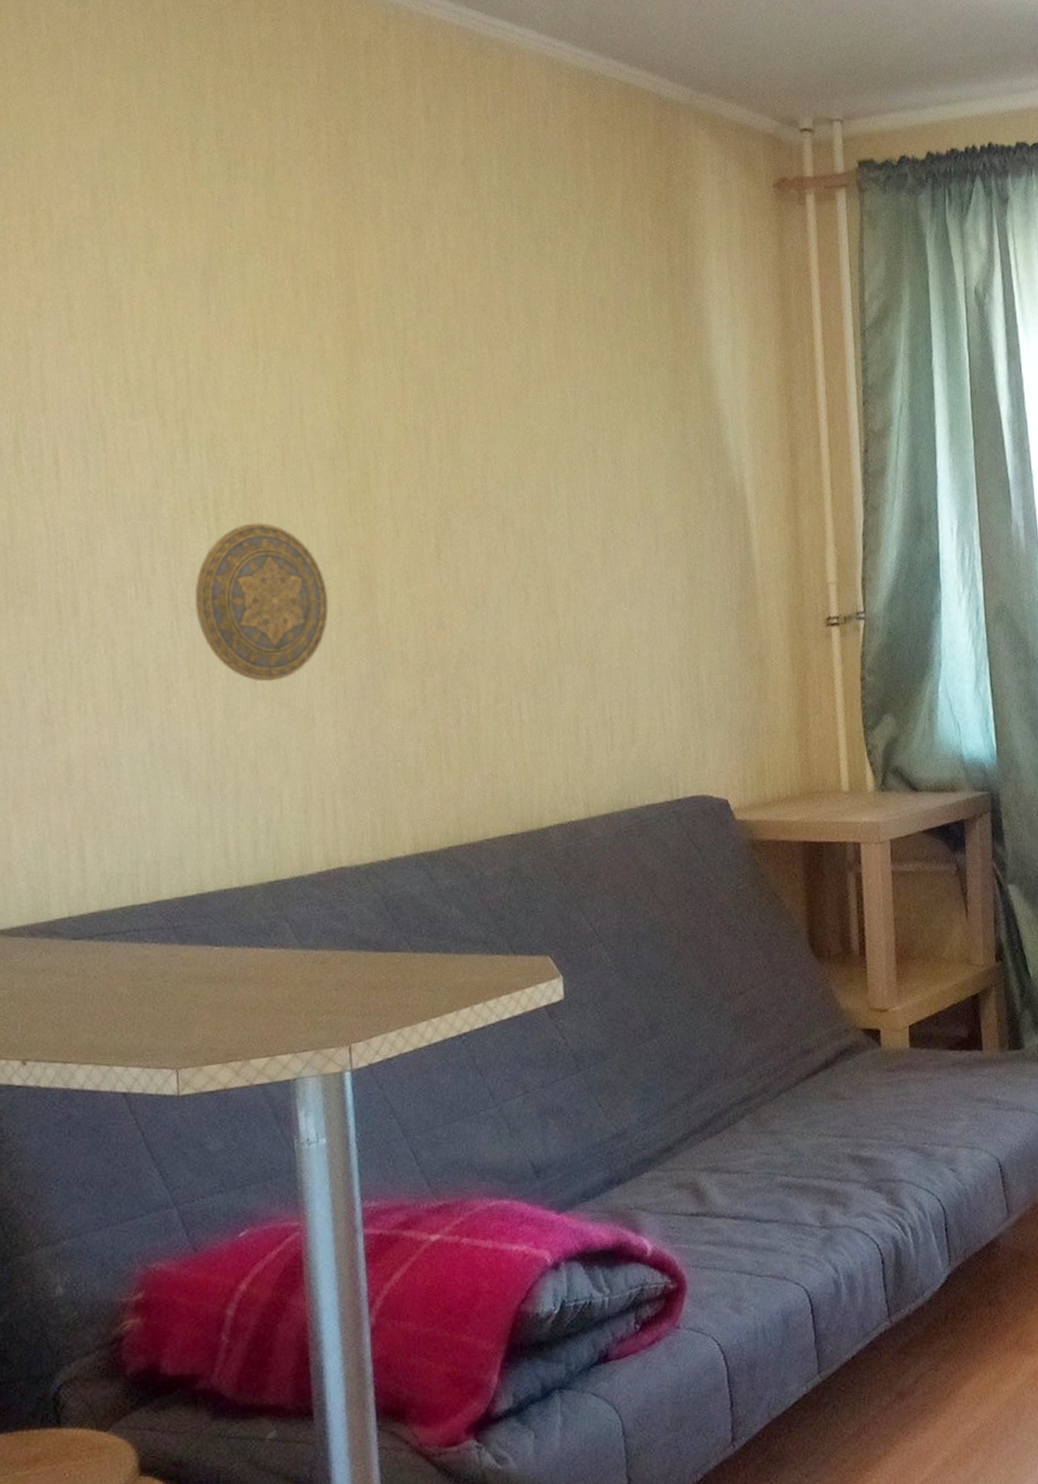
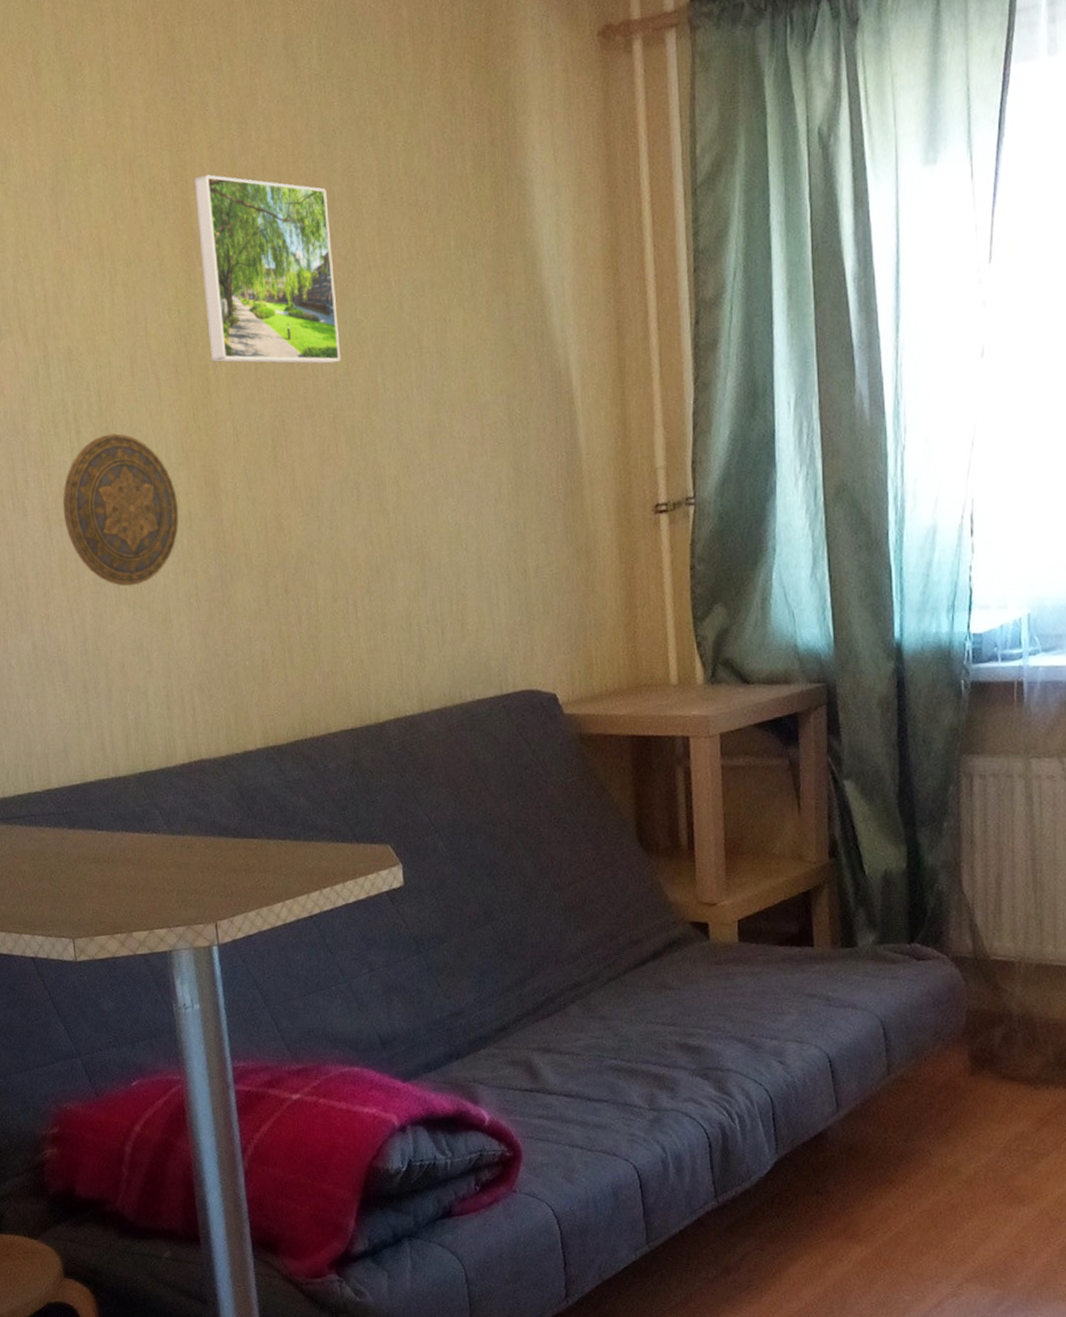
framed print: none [361,275,512,466] -> present [193,175,341,364]

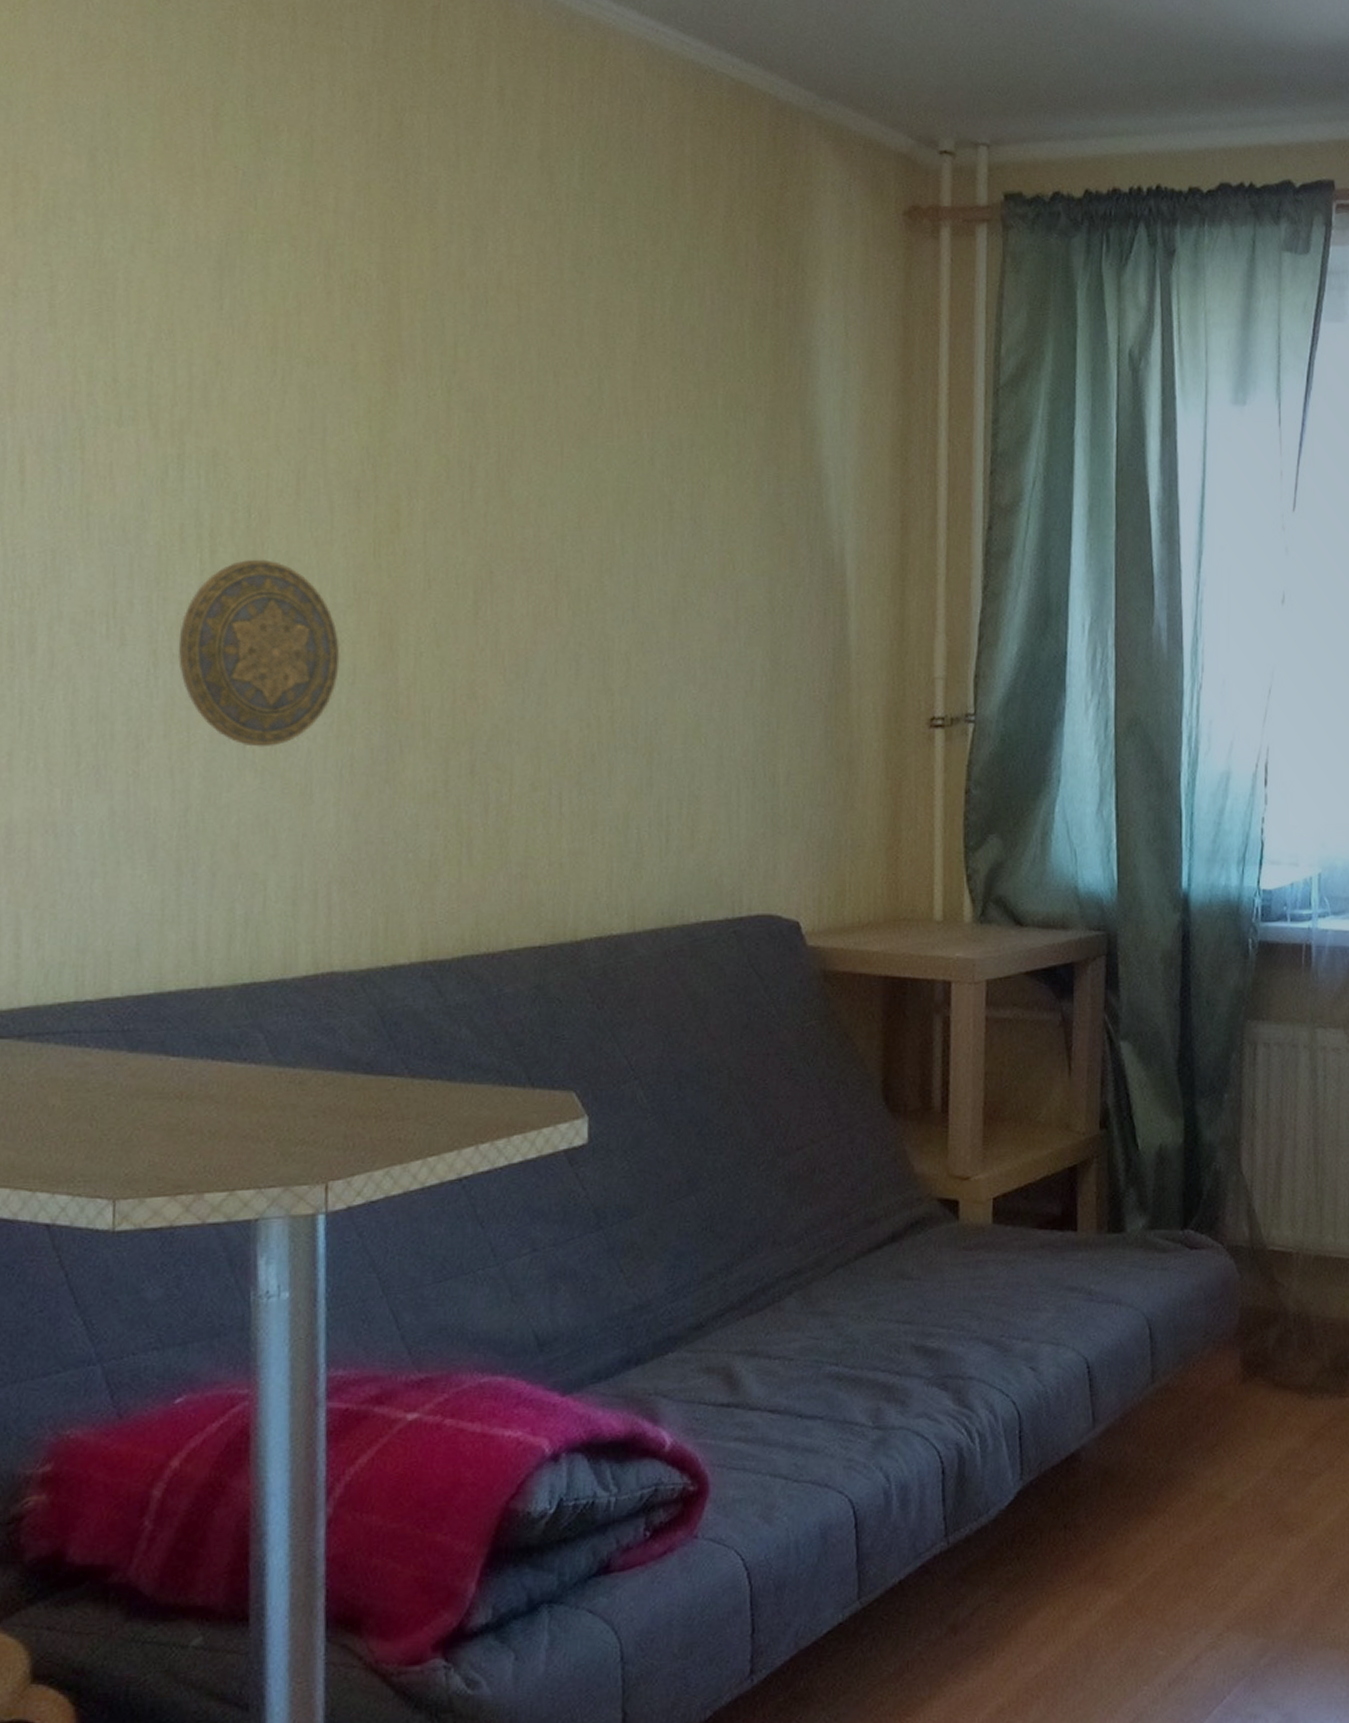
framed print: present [193,175,341,364] -> none [405,279,575,514]

